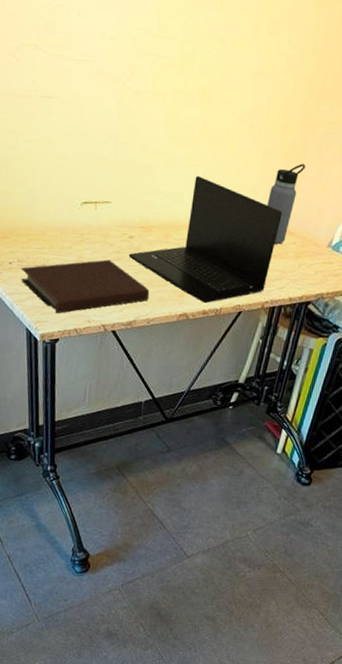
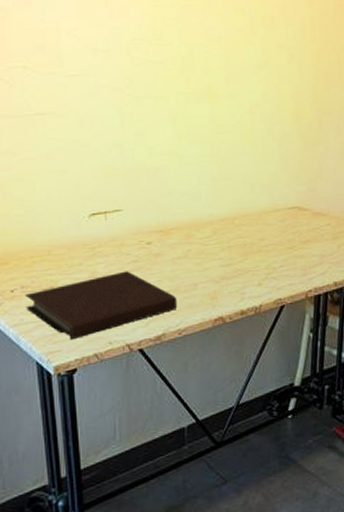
laptop: present [128,175,282,304] -> none [148,170,311,303]
water bottle: present [267,164,306,244] -> none [292,145,326,228]

